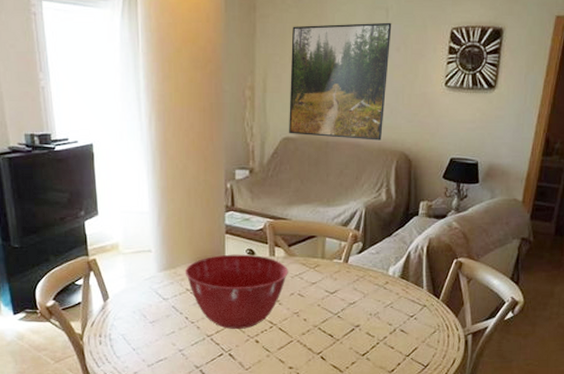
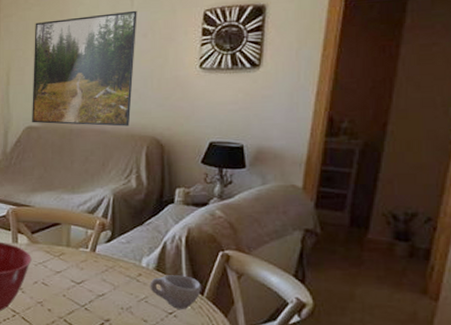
cup: none [395,282,438,312] -> present [150,275,201,309]

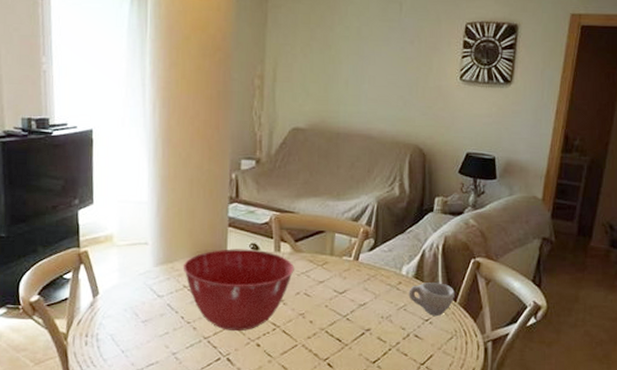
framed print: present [32,10,137,127] -> none [299,15,405,133]

